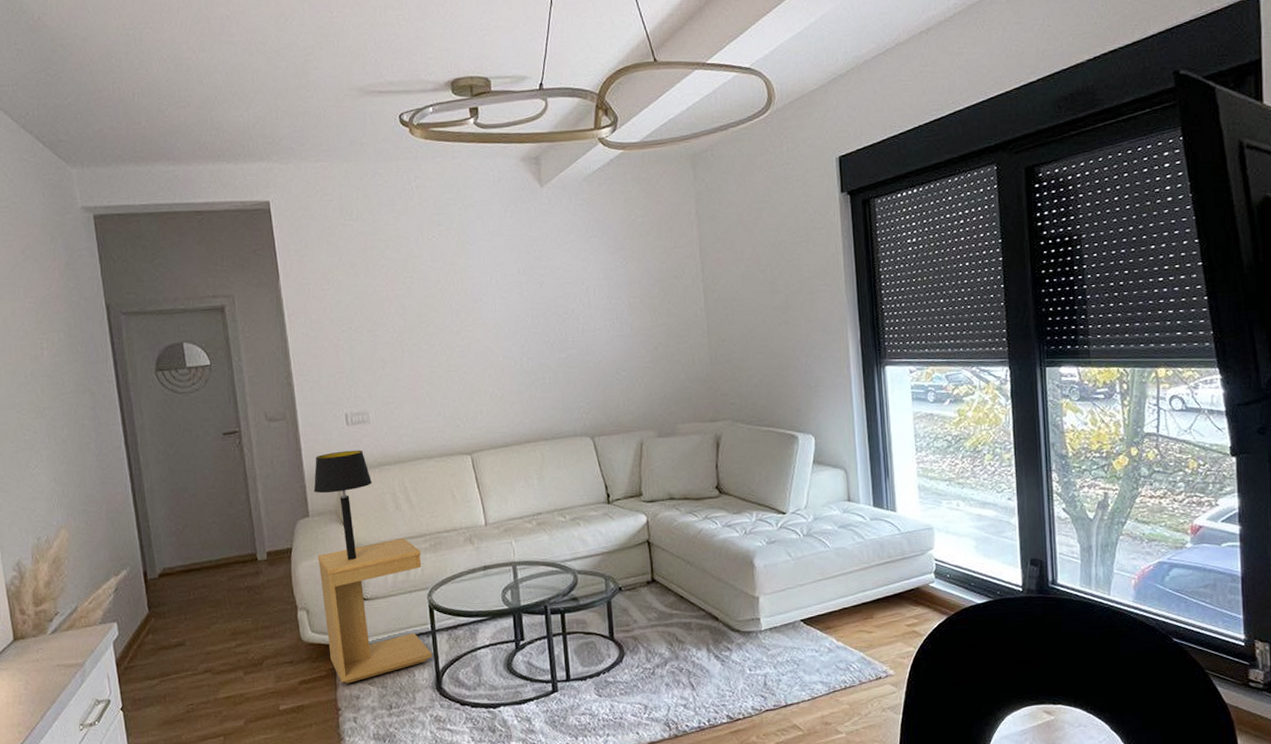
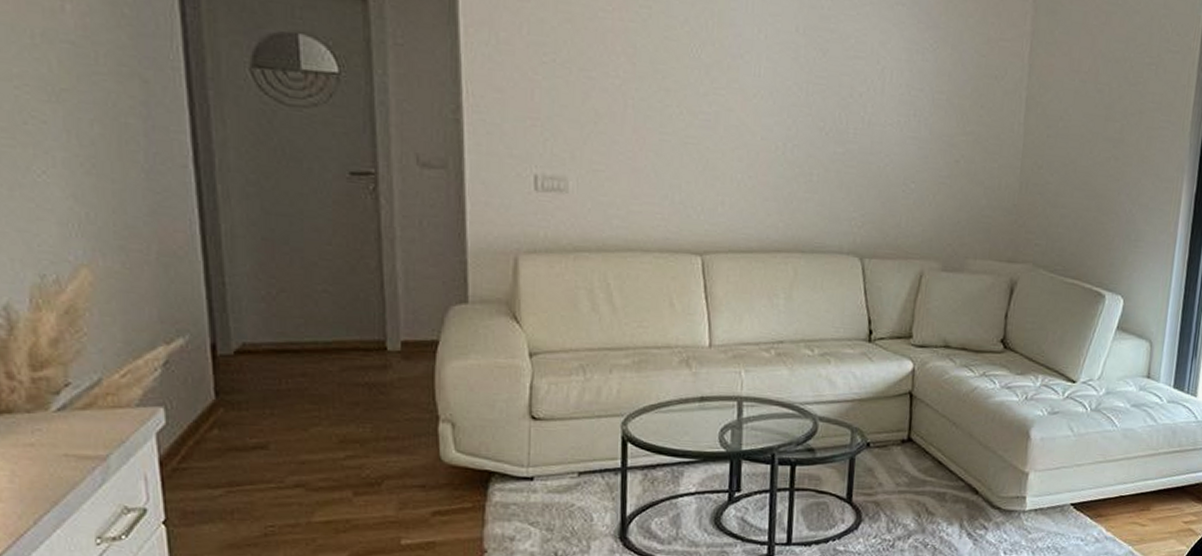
table lamp: present [313,450,372,560] -> none [478,223,562,367]
side table: present [317,538,433,684] -> none [474,348,619,521]

